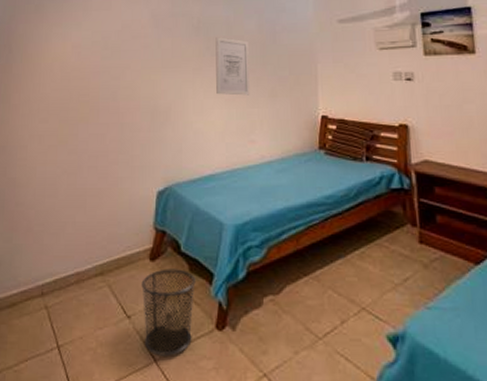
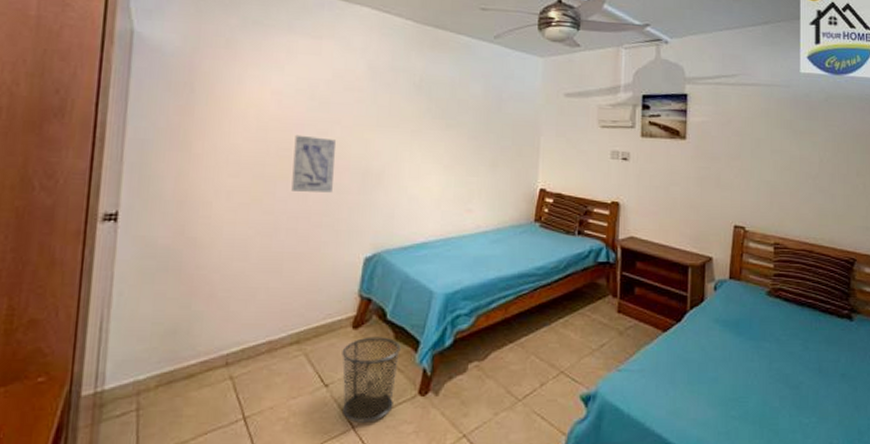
wall art: none [91,81,128,132] -> present [291,134,337,193]
wall art: present [215,37,250,96] -> none [435,99,473,163]

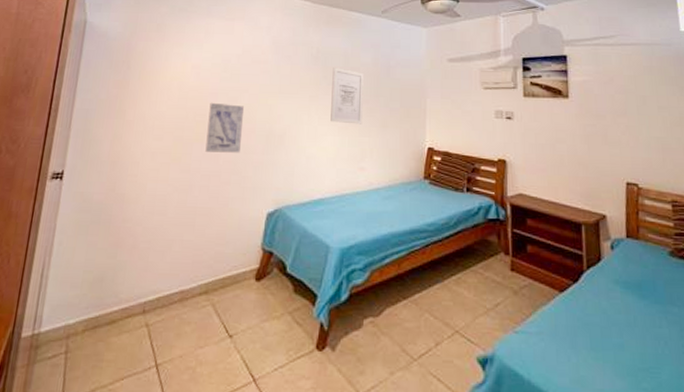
waste bin: present [342,337,401,423] -> none [245,289,299,376]
wall art: none [435,99,473,163] -> present [330,67,364,125]

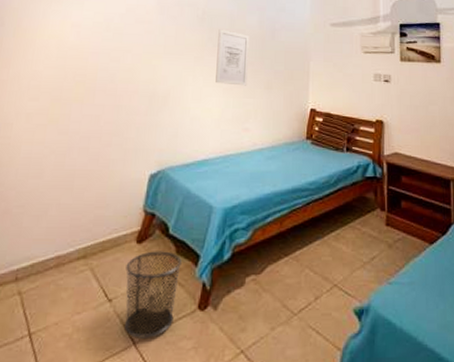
wall art: present [205,102,245,153] -> none [85,62,128,114]
waste bin: none [245,289,299,376] -> present [125,251,182,338]

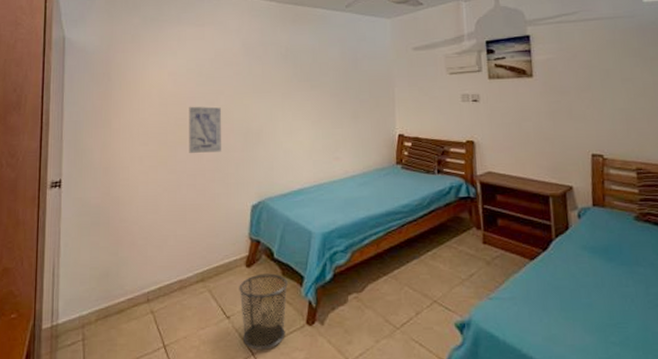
wall art: none [85,62,128,114] -> present [189,106,222,153]
wall art: present [215,29,249,86] -> none [302,64,334,117]

